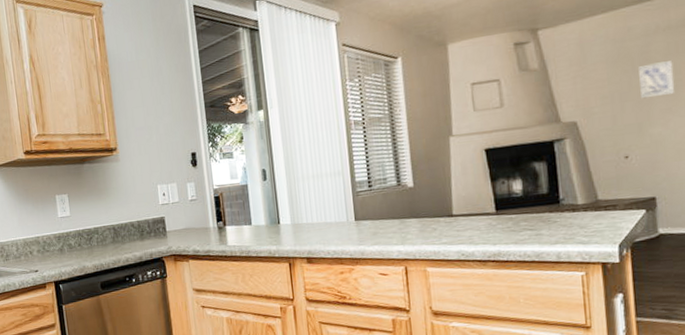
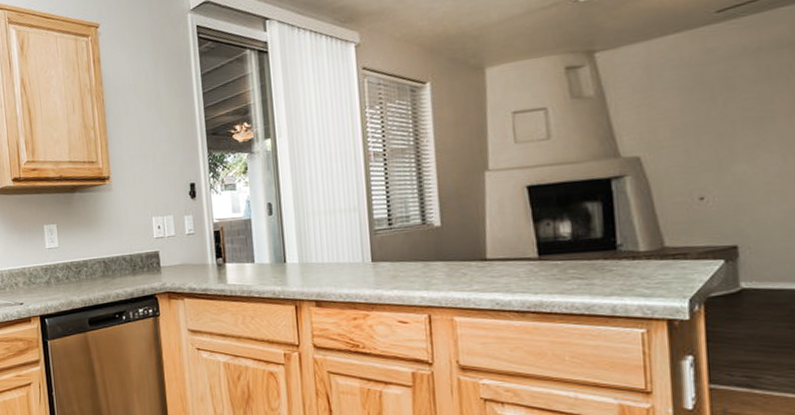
wall art: present [639,60,675,99] -> none [720,88,766,132]

